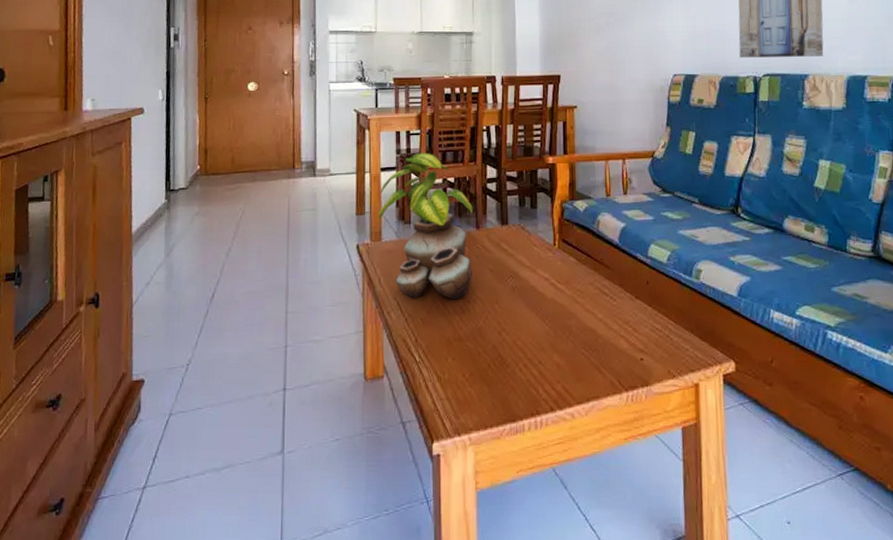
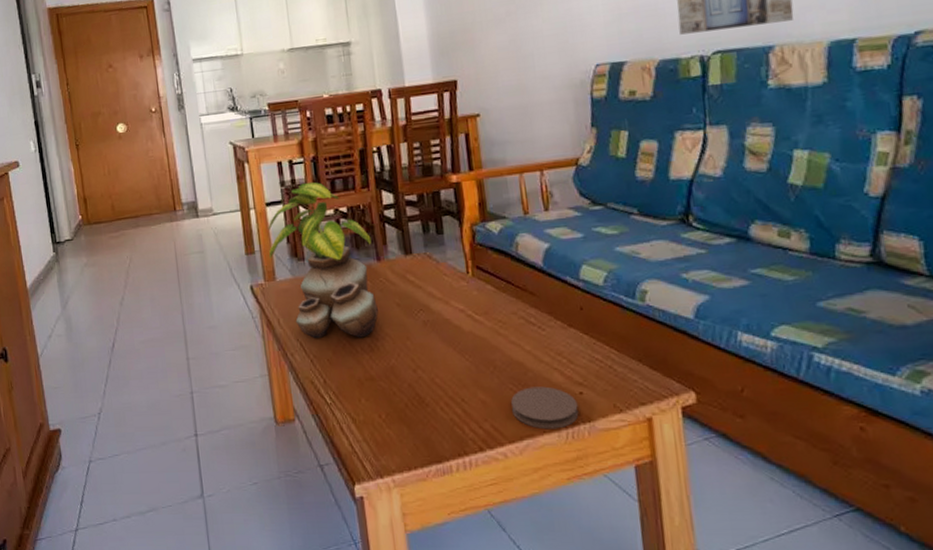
coaster: none [581,352,639,392] -> present [511,386,579,430]

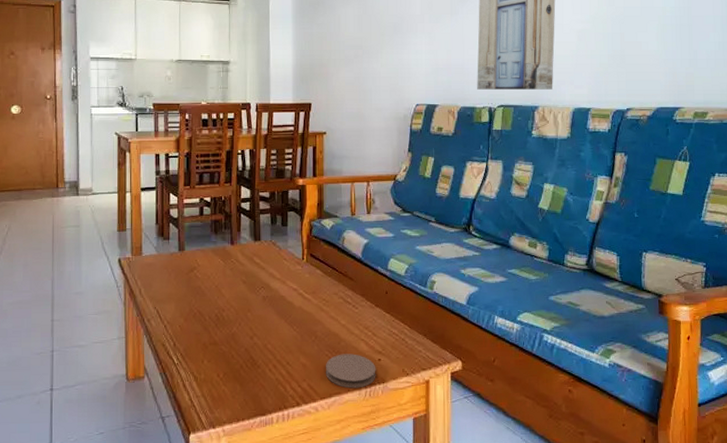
potted plant: present [268,181,378,338] -> none [139,173,228,308]

